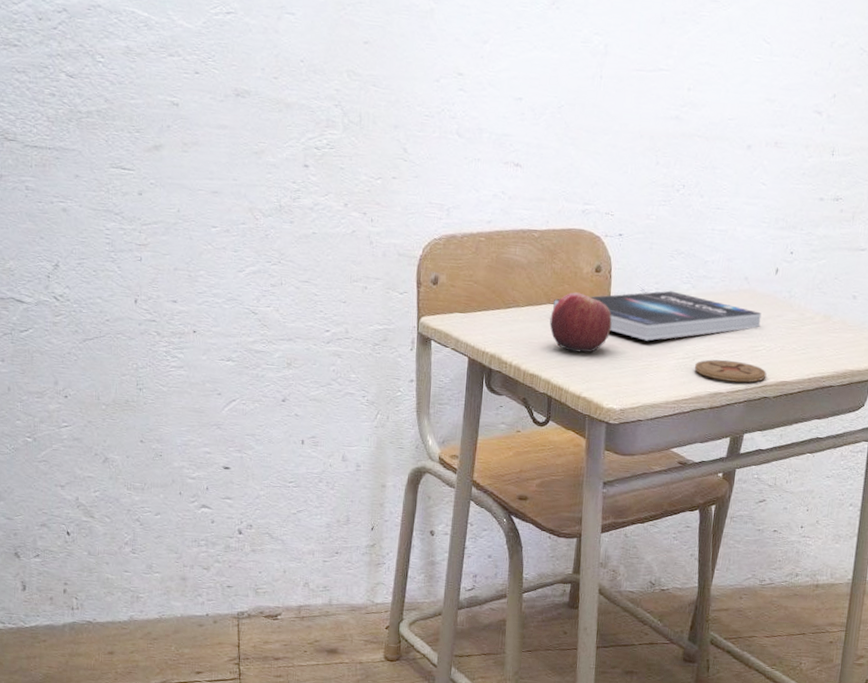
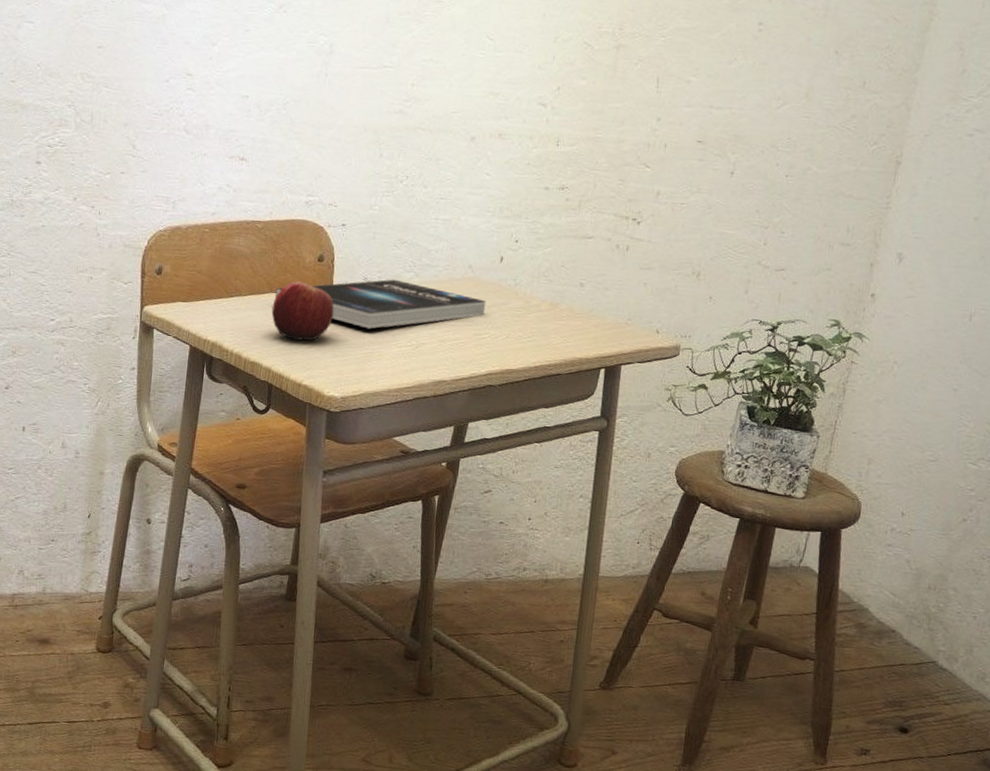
coaster: present [694,359,767,383] -> none [417,347,492,371]

